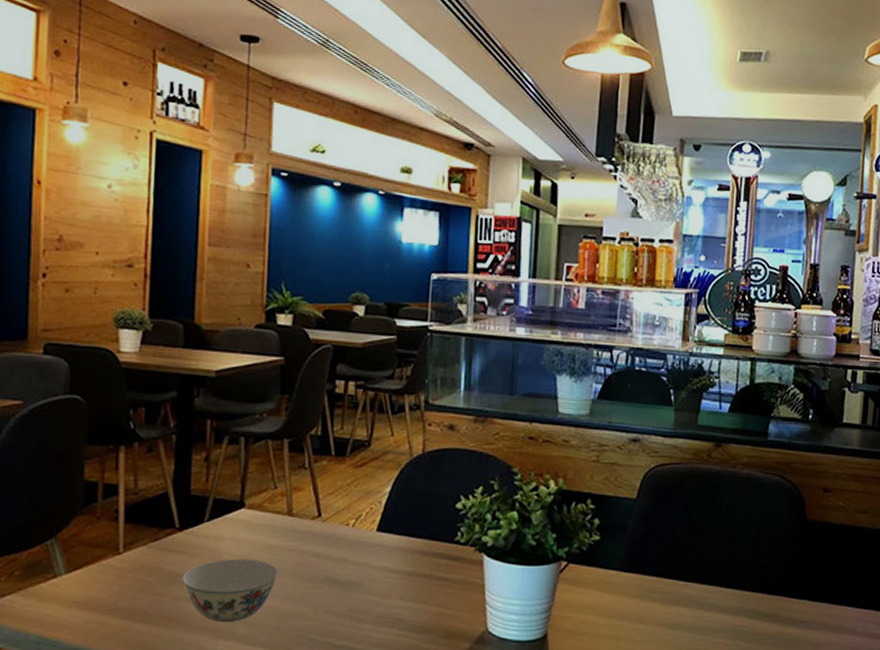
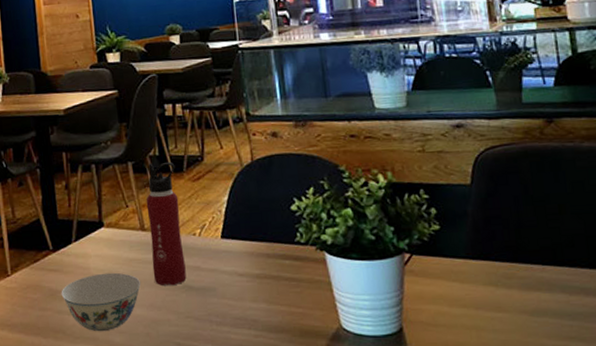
water bottle: none [294,442,338,578] -> present [146,161,187,286]

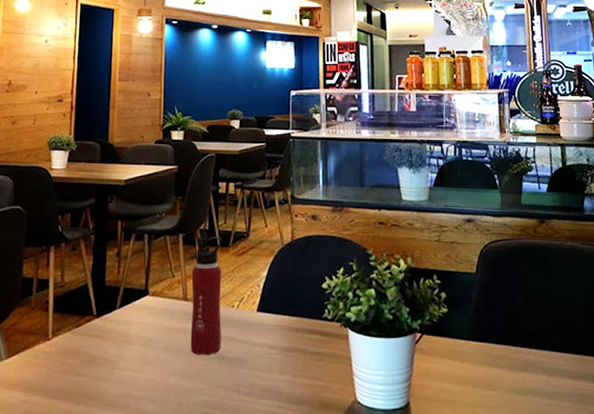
bowl: present [61,272,141,332] -> none [99,340,177,399]

